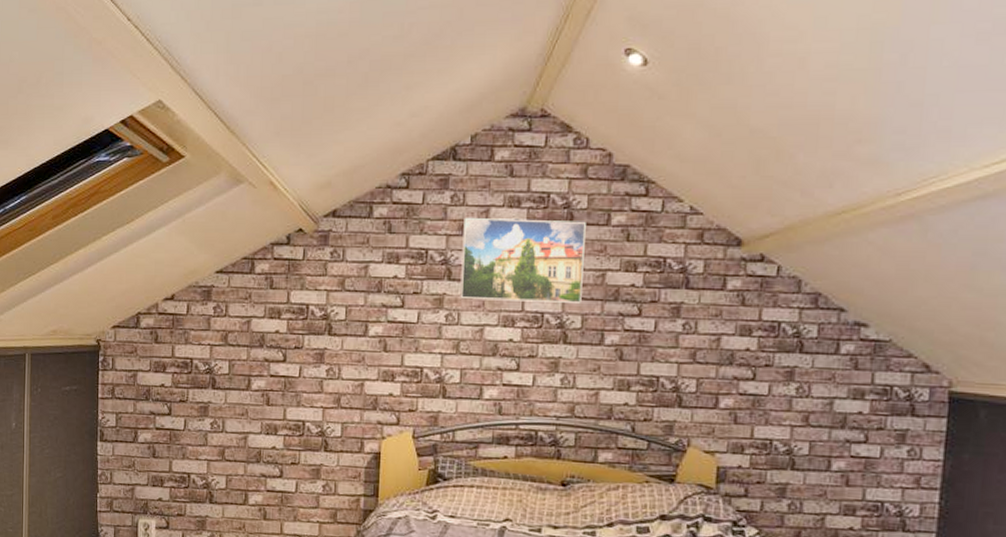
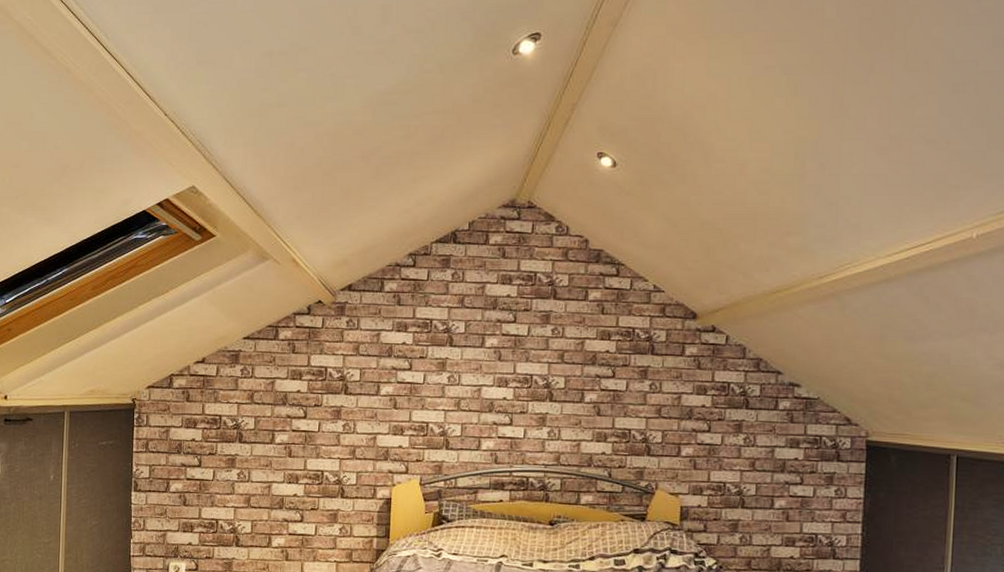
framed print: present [460,217,586,303] -> none [460,292,567,367]

